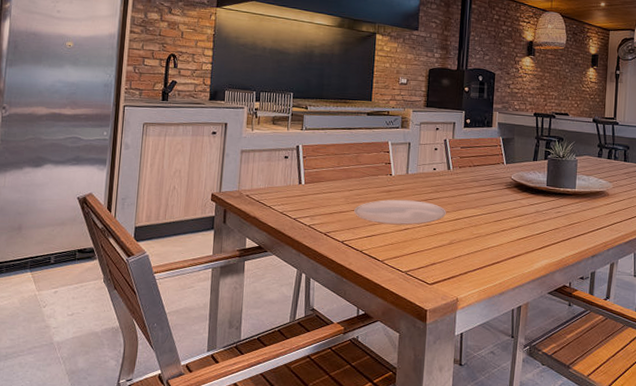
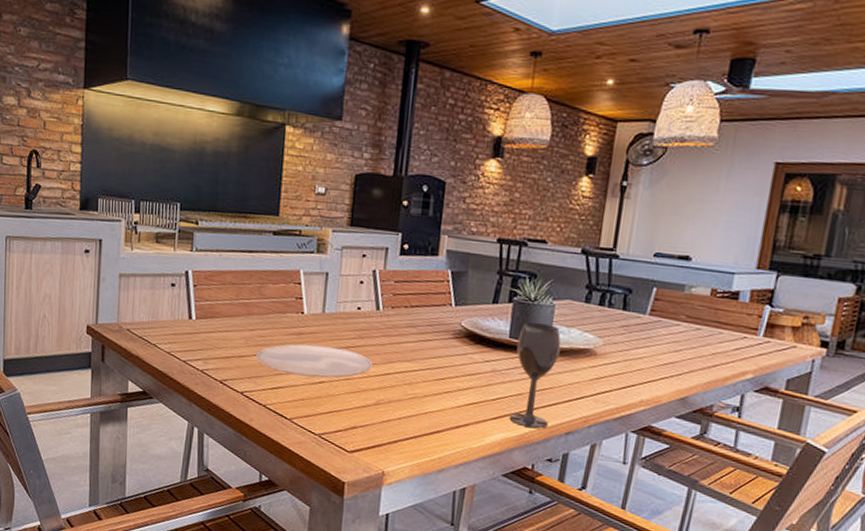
wine glass: none [550,174,584,254] -> present [509,322,561,428]

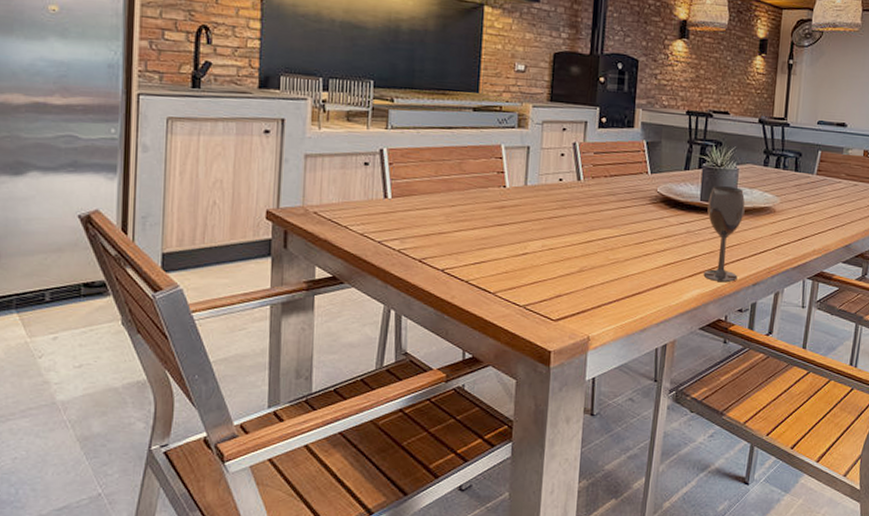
plate: present [256,344,373,378] -> none [457,217,575,250]

